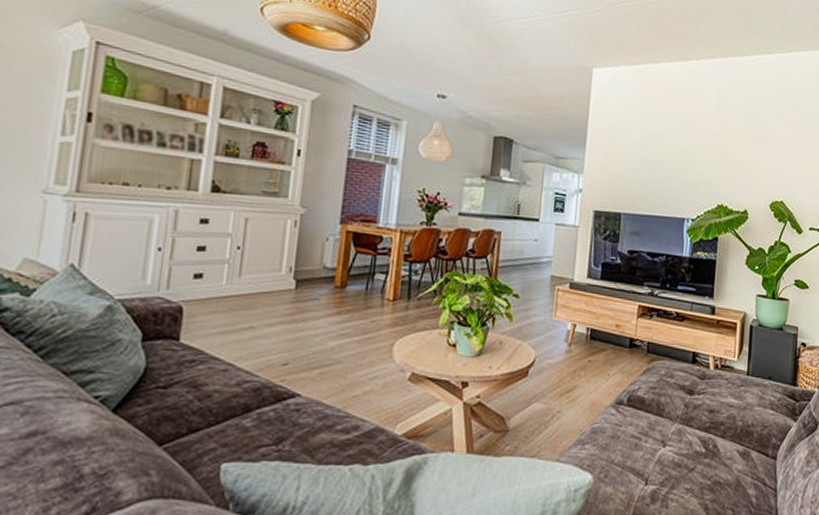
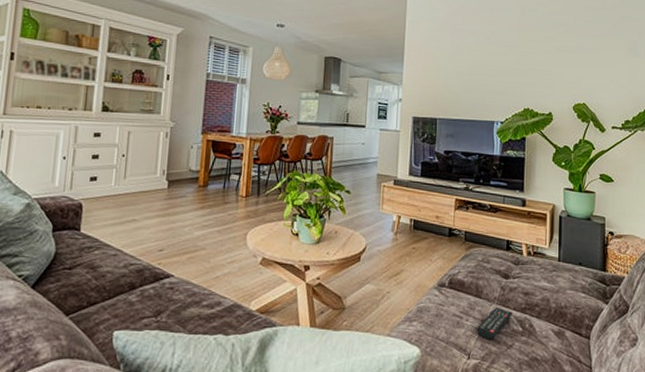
remote control: none [655,426,696,463] -> present [476,307,512,340]

